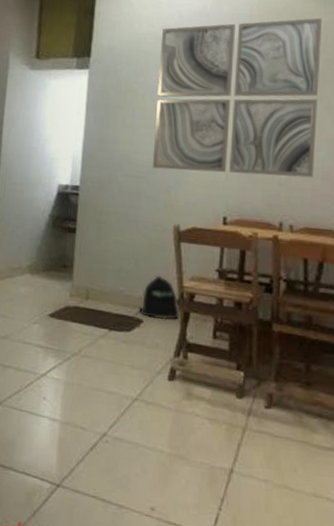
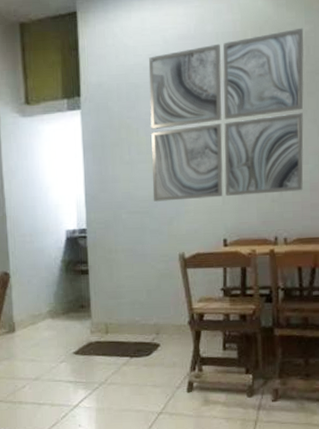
backpack: present [138,275,180,320] -> none [154,301,192,342]

